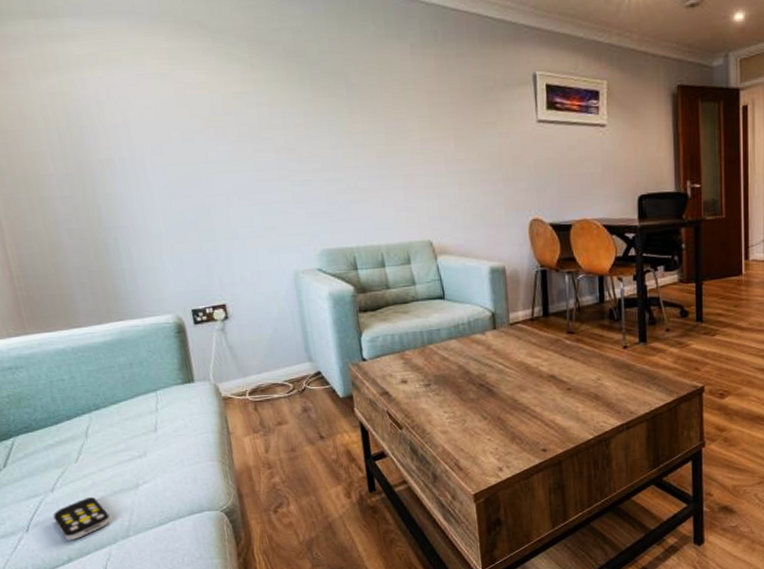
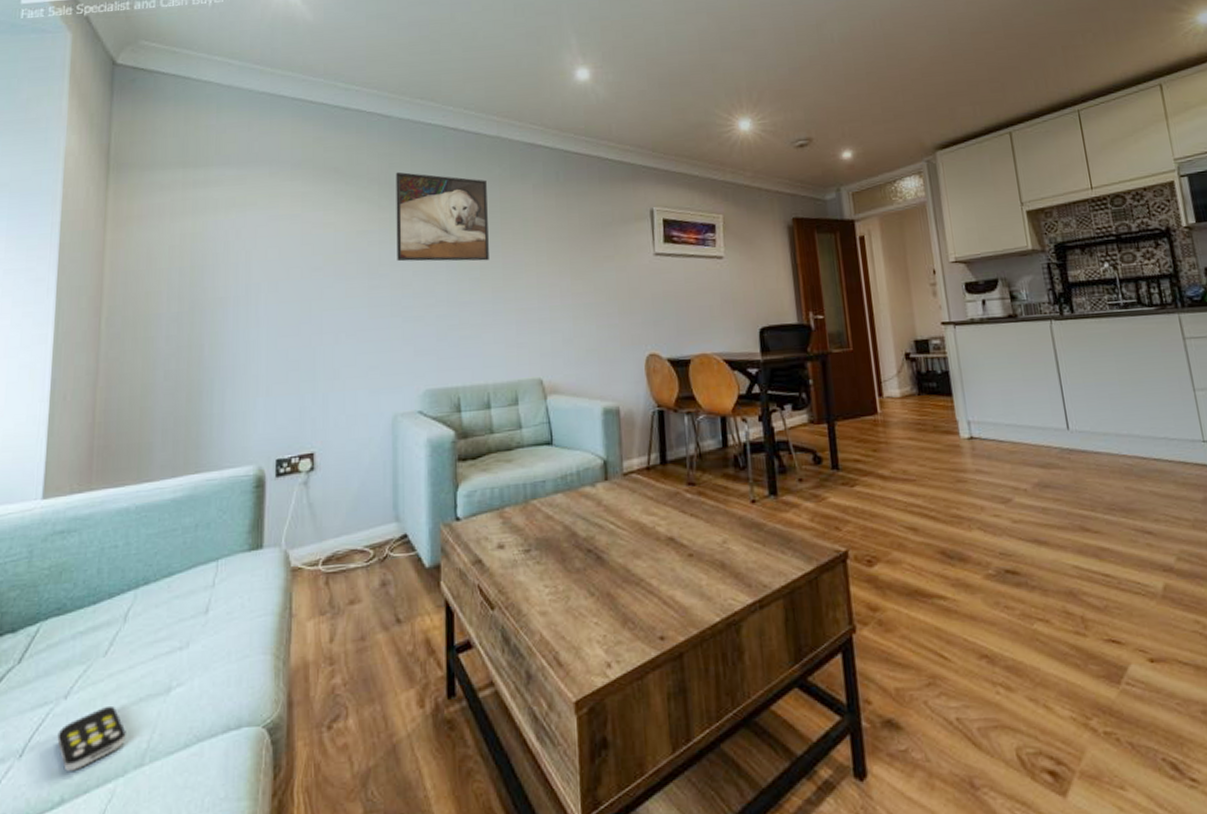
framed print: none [263,27,371,126] -> present [396,171,489,262]

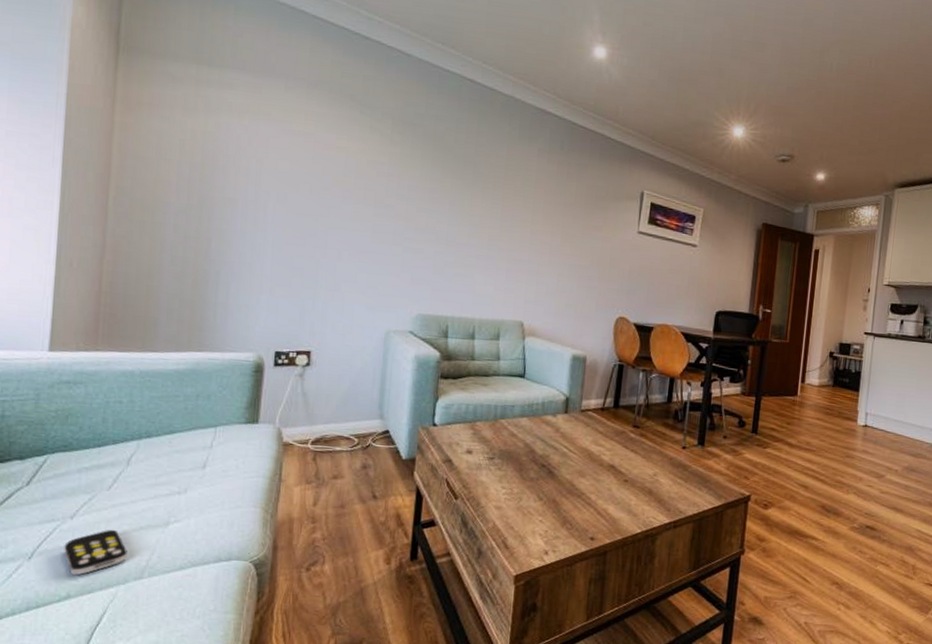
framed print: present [396,171,489,262] -> none [403,111,496,210]

